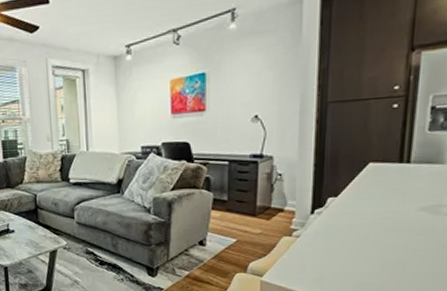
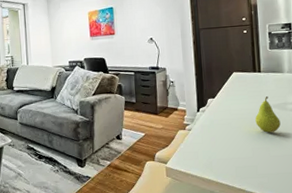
fruit: none [391,195,428,243] -> present [255,96,281,133]

